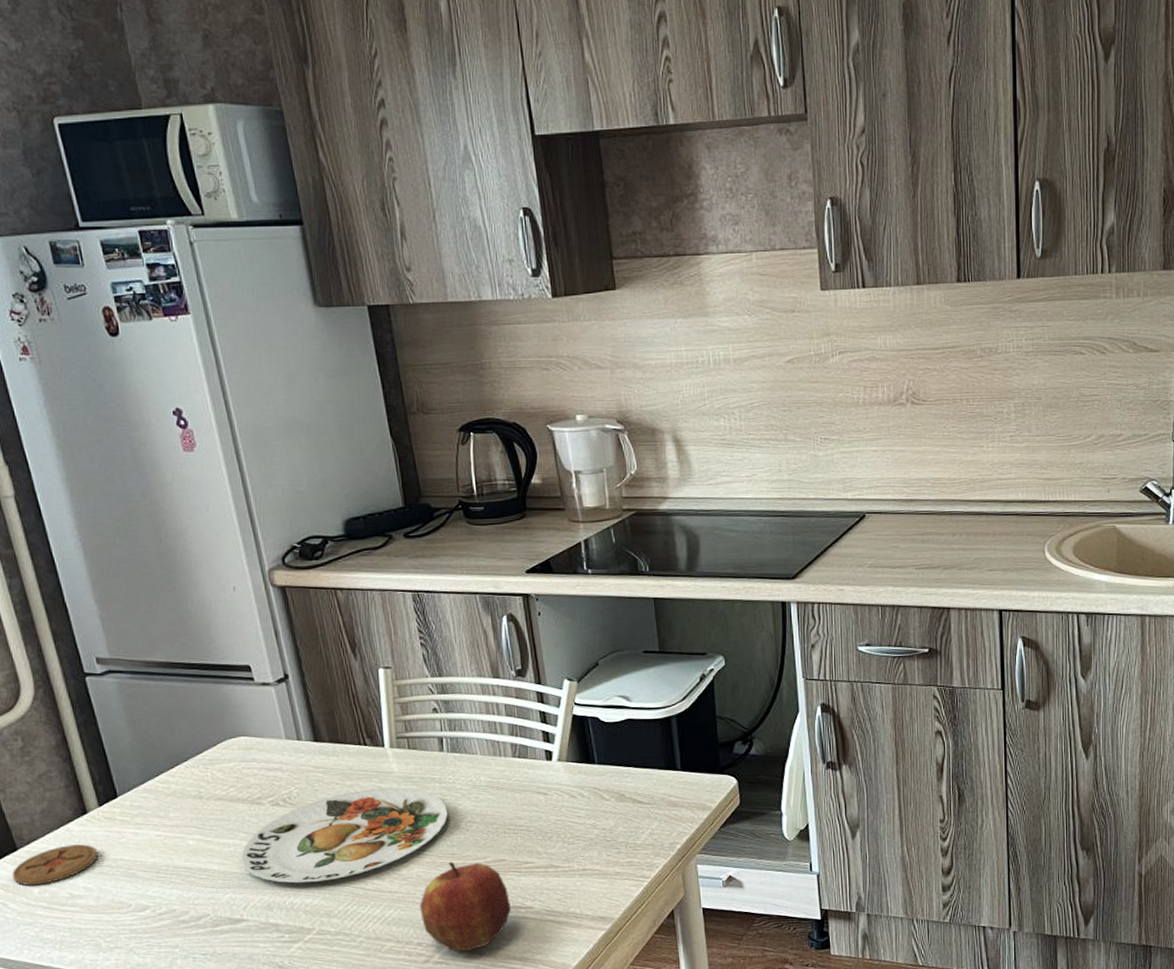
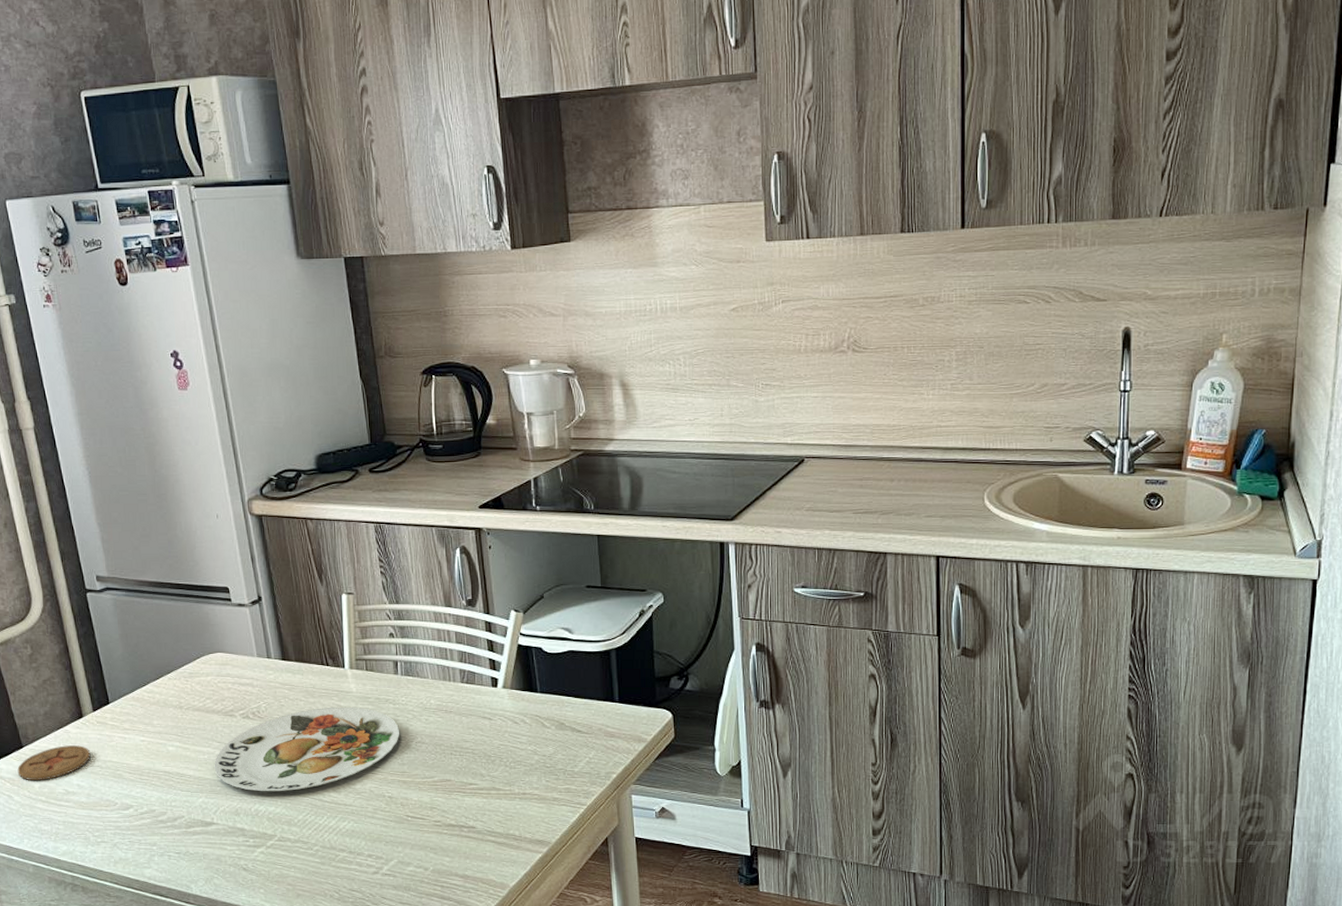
apple: present [420,861,511,951] -> none [371,779,455,865]

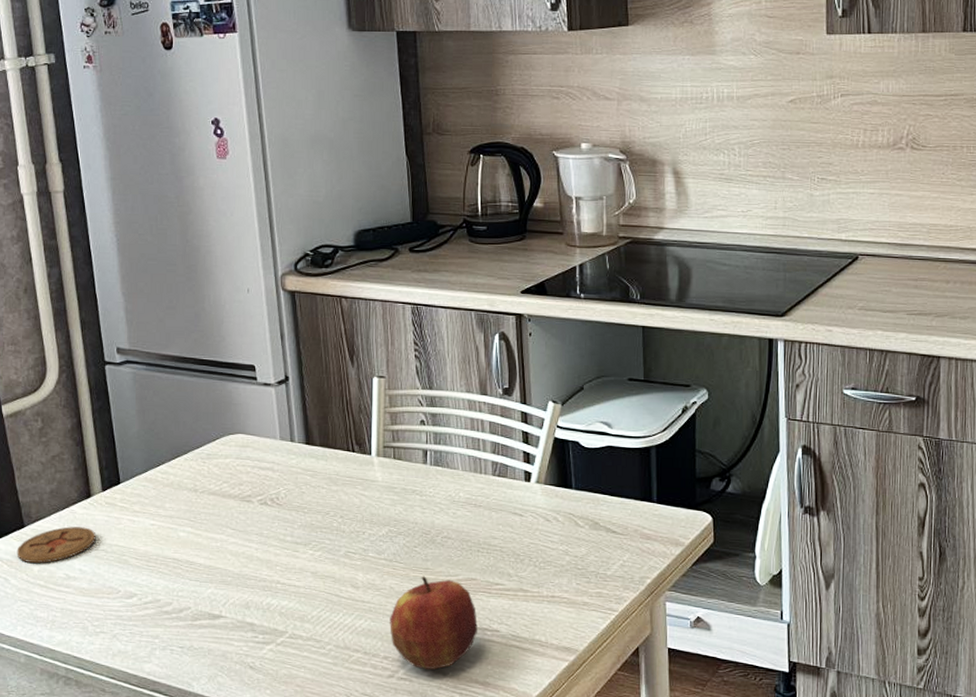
plate: present [214,707,400,792] -> none [226,496,426,585]
apple: none [371,779,455,865] -> present [389,576,478,670]

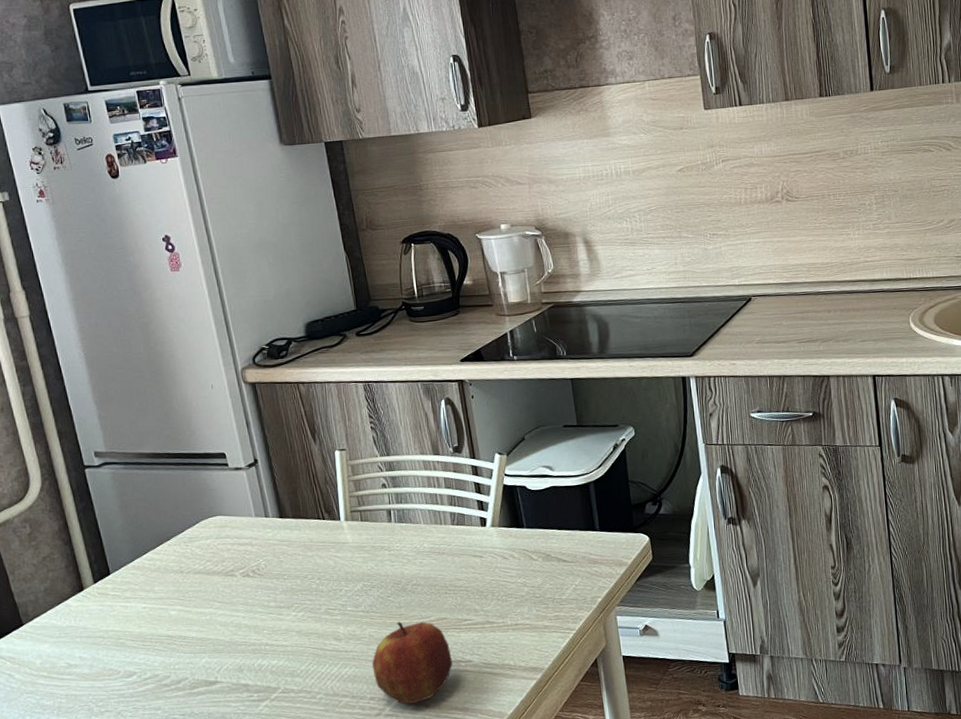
coaster: present [16,526,96,563] -> none [18,618,93,657]

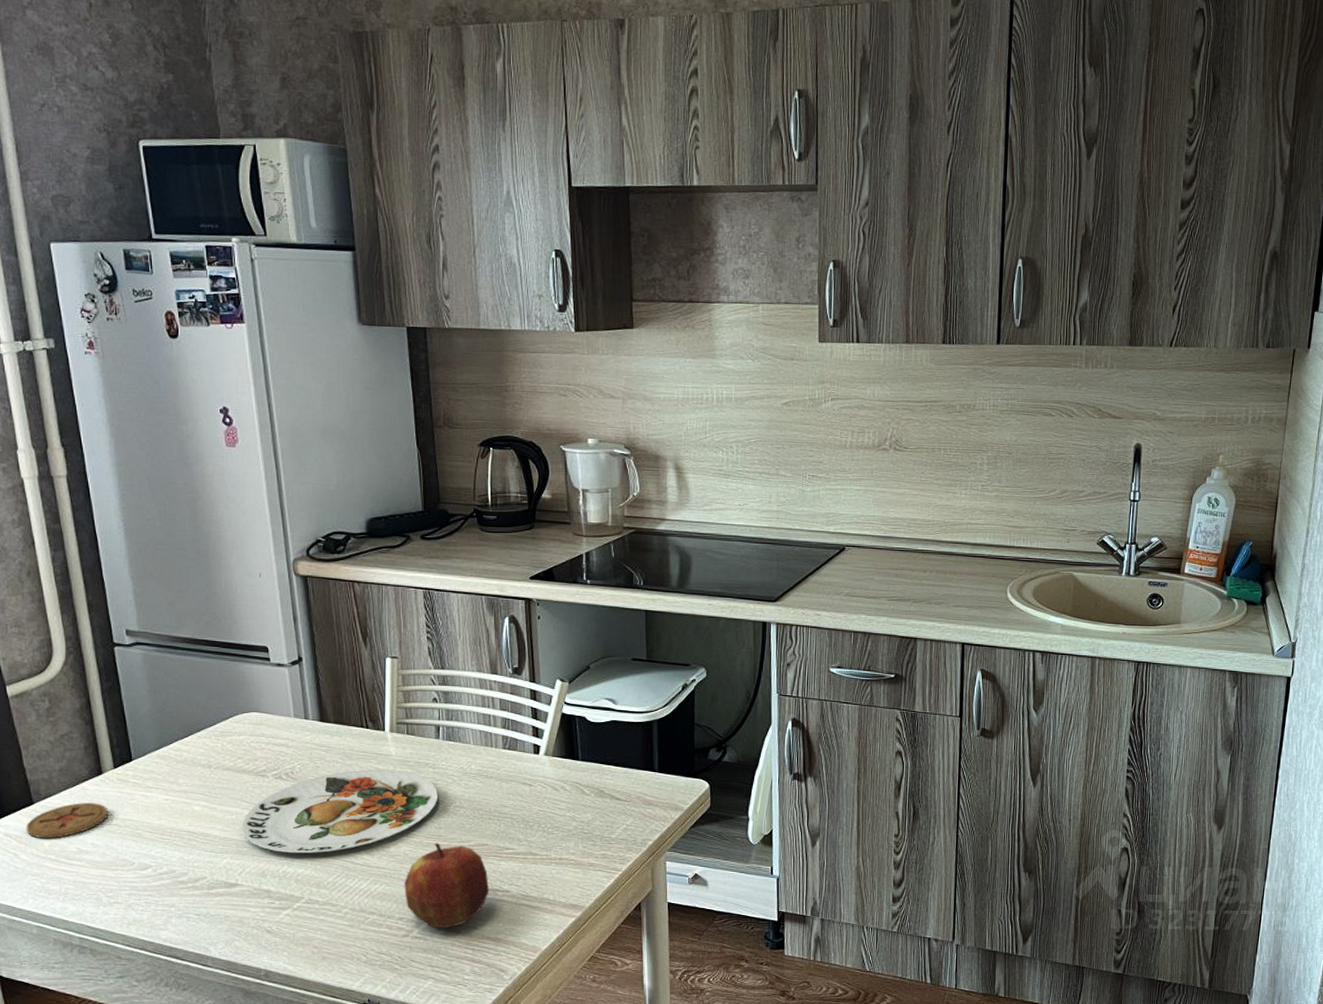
coaster: none [18,618,93,657] -> present [26,803,109,838]
plate: none [216,556,396,647] -> present [242,769,439,854]

